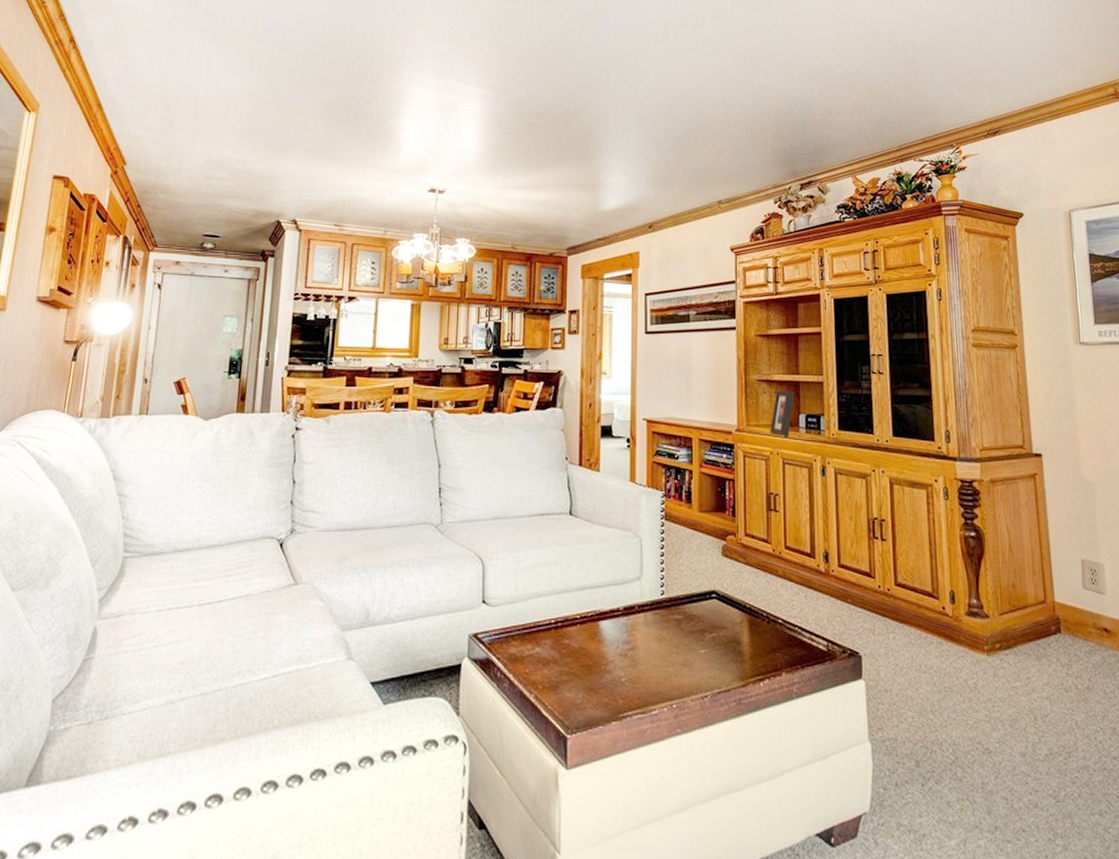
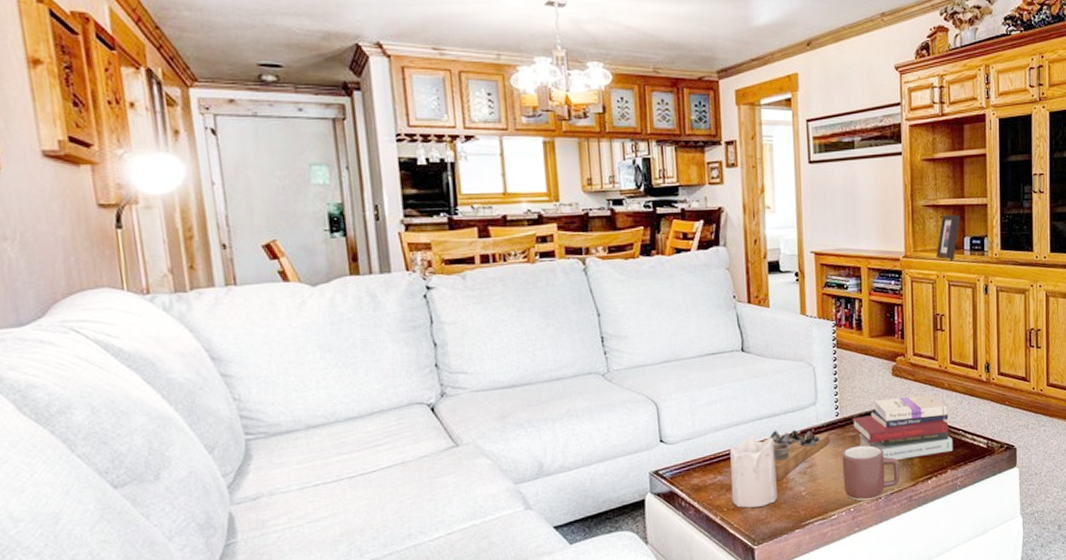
candle: none [548,604,597,689] -> present [730,433,779,508]
decorative tray: none [583,603,655,662] -> present [762,429,831,481]
mug: none [666,631,728,698] -> present [842,445,900,502]
books: none [678,581,789,655] -> present [852,394,953,460]

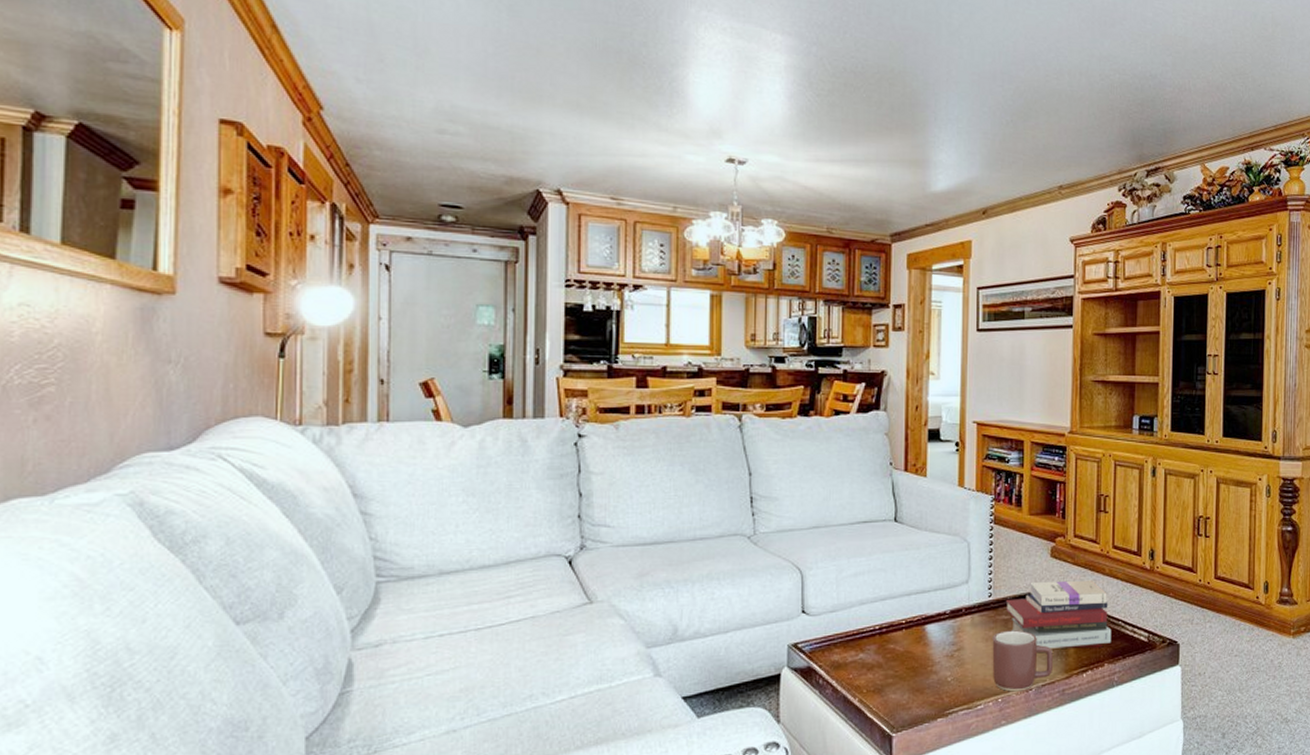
candle: present [730,433,779,508] -> none [872,610,922,691]
decorative tray: present [762,429,831,481] -> none [909,607,982,664]
picture frame: present [936,214,960,260] -> none [1103,392,1130,439]

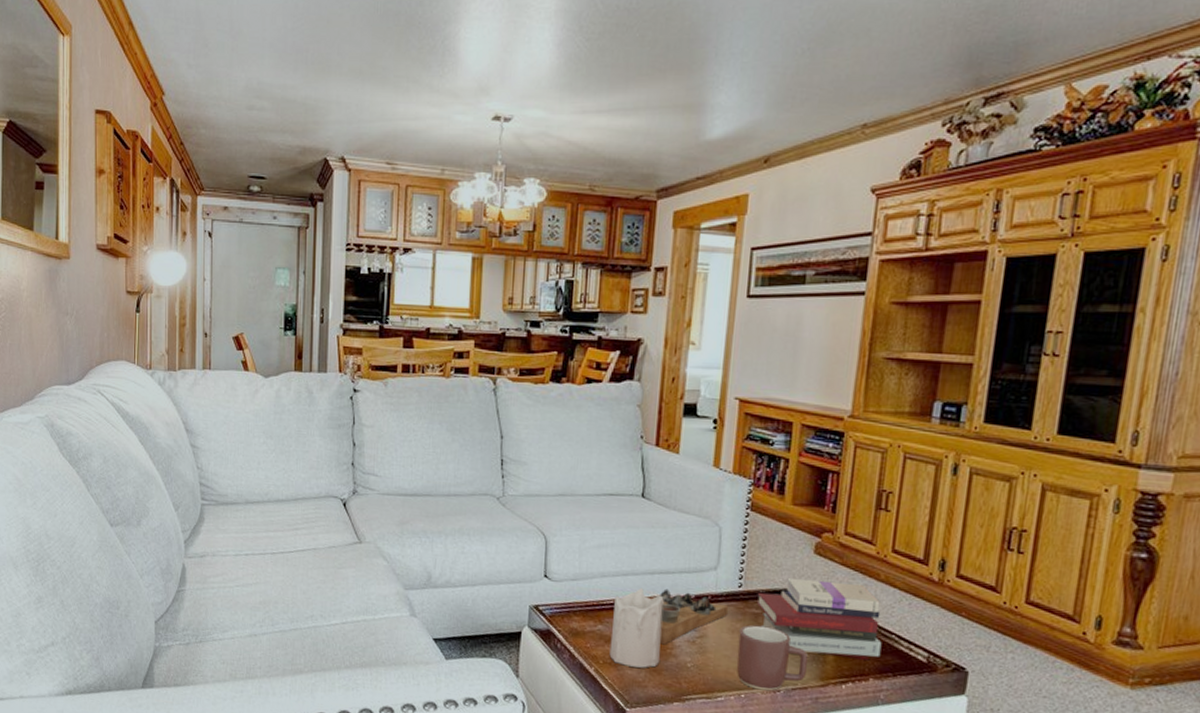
candle: none [872,610,922,691] -> present [609,587,664,668]
decorative tray: none [909,607,982,664] -> present [650,588,729,645]

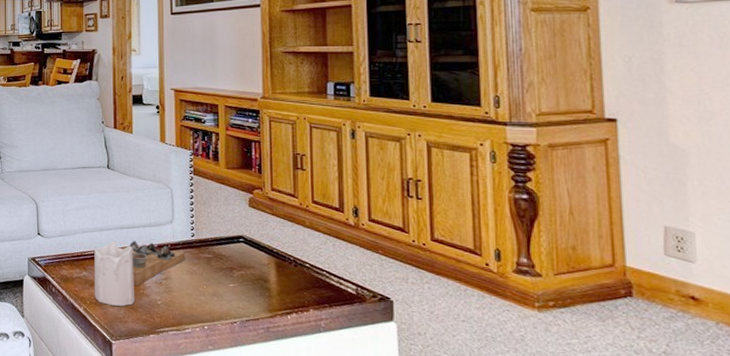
mug: present [736,624,808,691] -> none [197,267,256,323]
books: present [756,577,882,660] -> none [207,227,316,294]

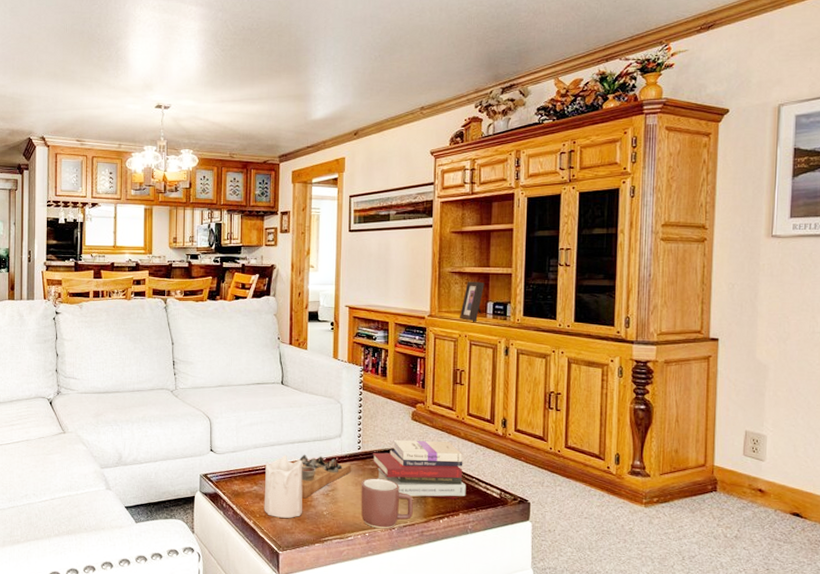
mug: none [197,267,256,323] -> present [360,478,413,529]
books: none [207,227,316,294] -> present [372,439,466,499]
picture frame: none [297,61,323,104] -> present [460,281,485,322]

